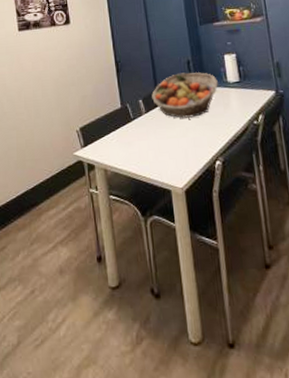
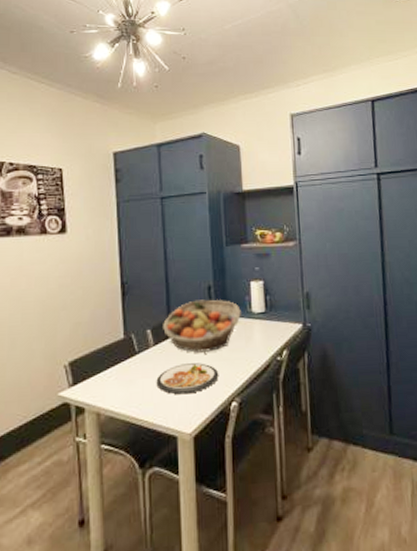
dish: none [150,127,203,155] -> present [156,363,219,395]

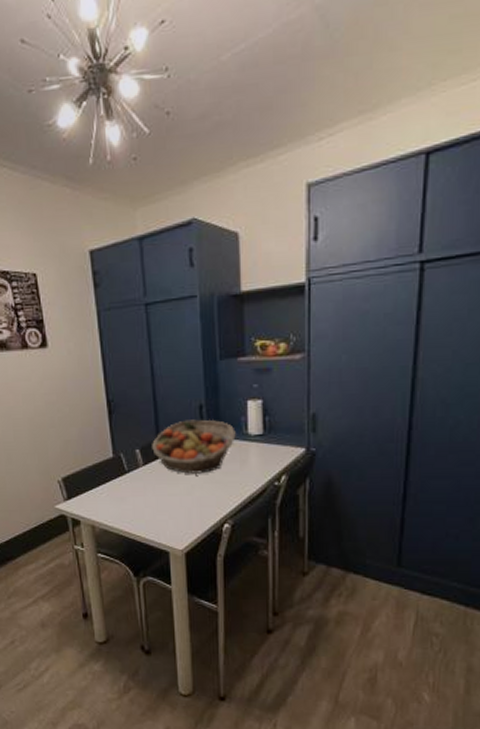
dish: present [156,363,219,395] -> none [147,484,211,514]

